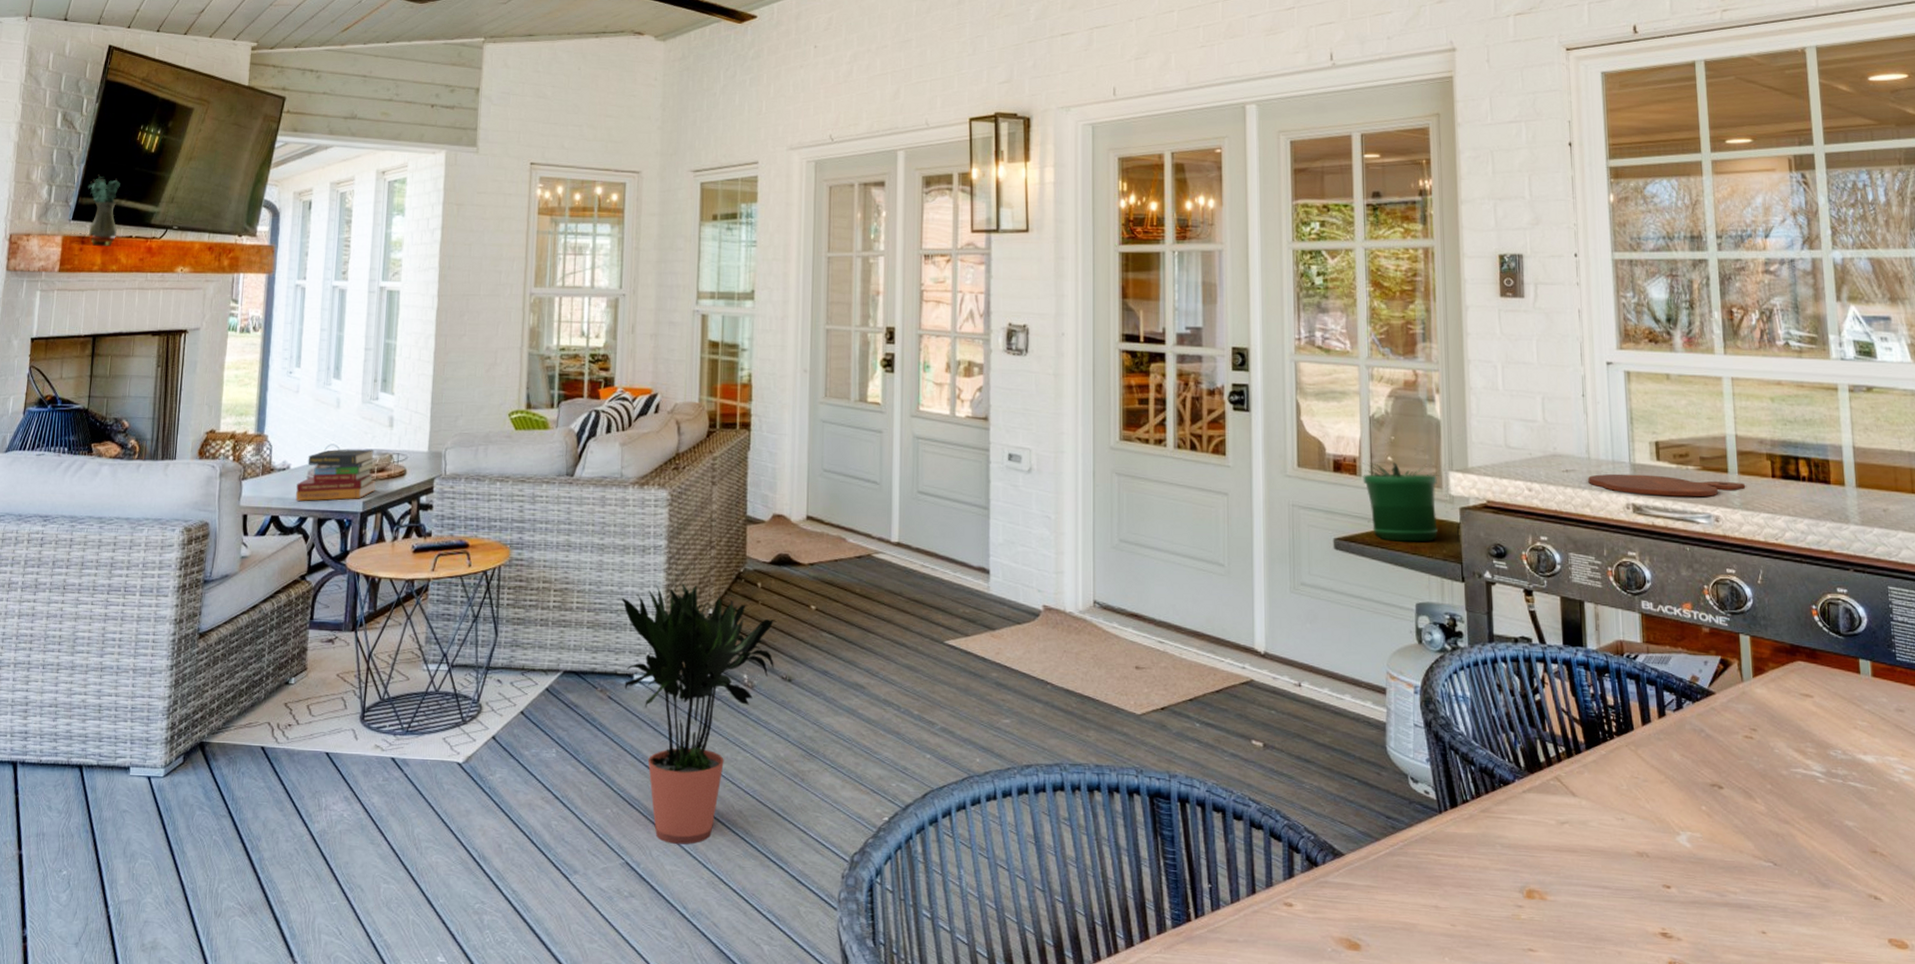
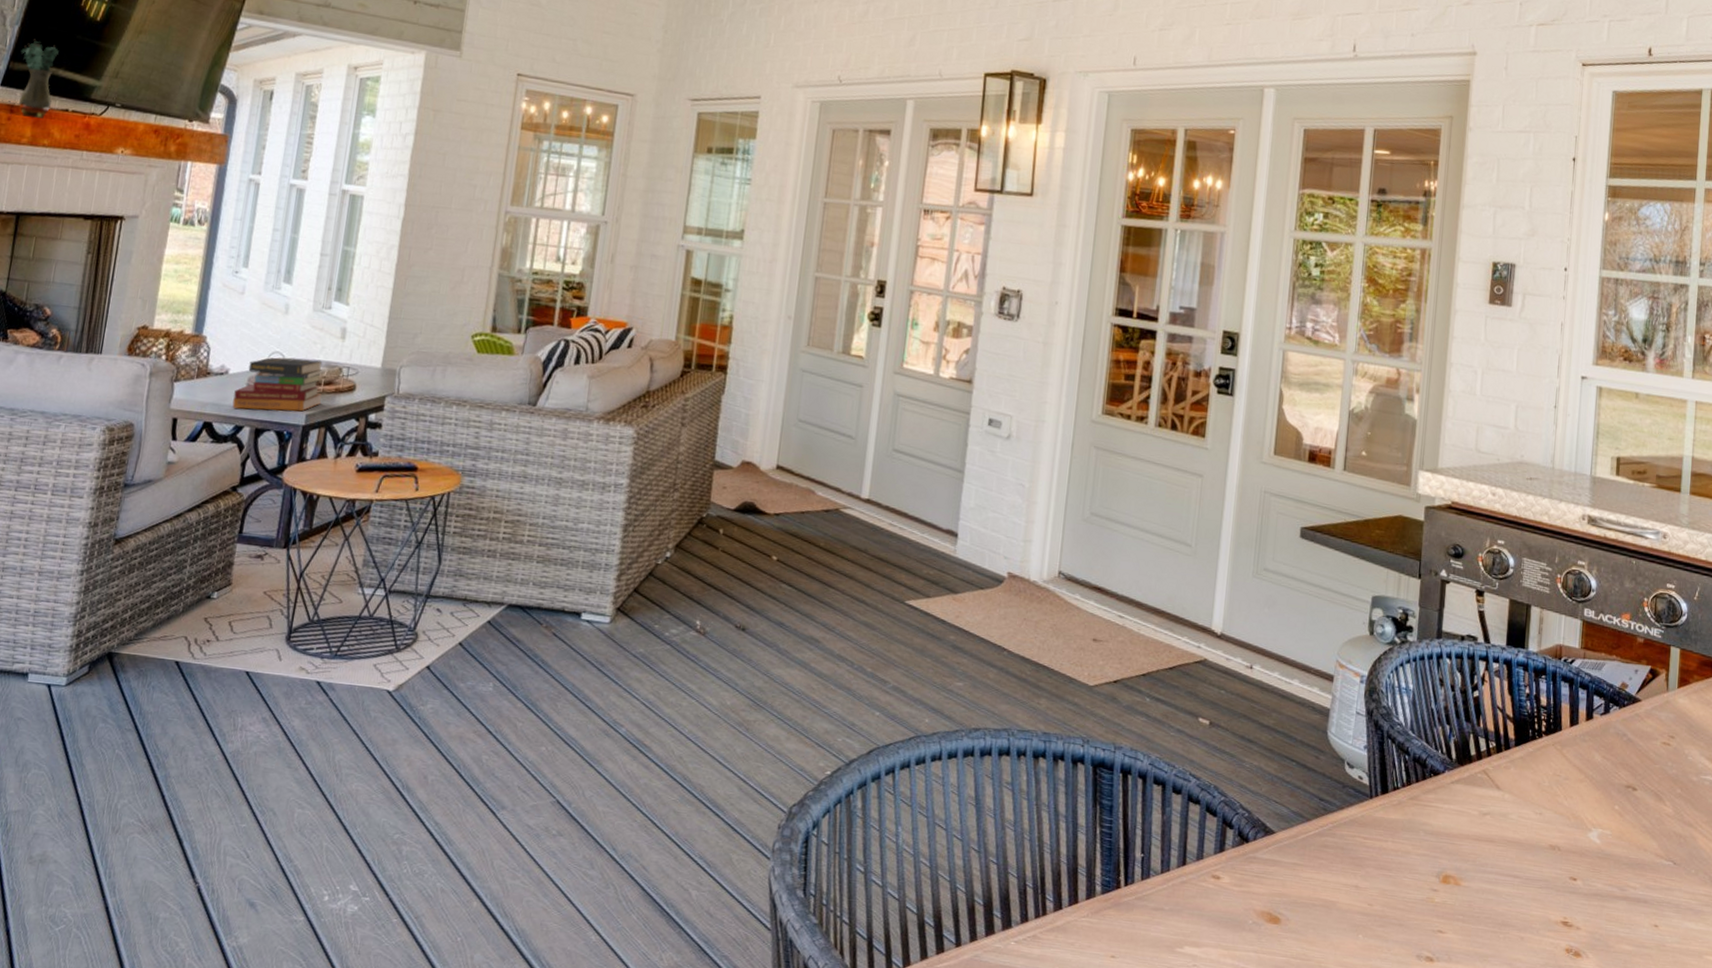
potted plant: present [621,583,777,846] -> none [571,522,736,787]
planter: present [1361,462,1441,542] -> none [1335,455,1411,537]
cutting board: present [1588,473,1745,497] -> none [1549,484,1694,514]

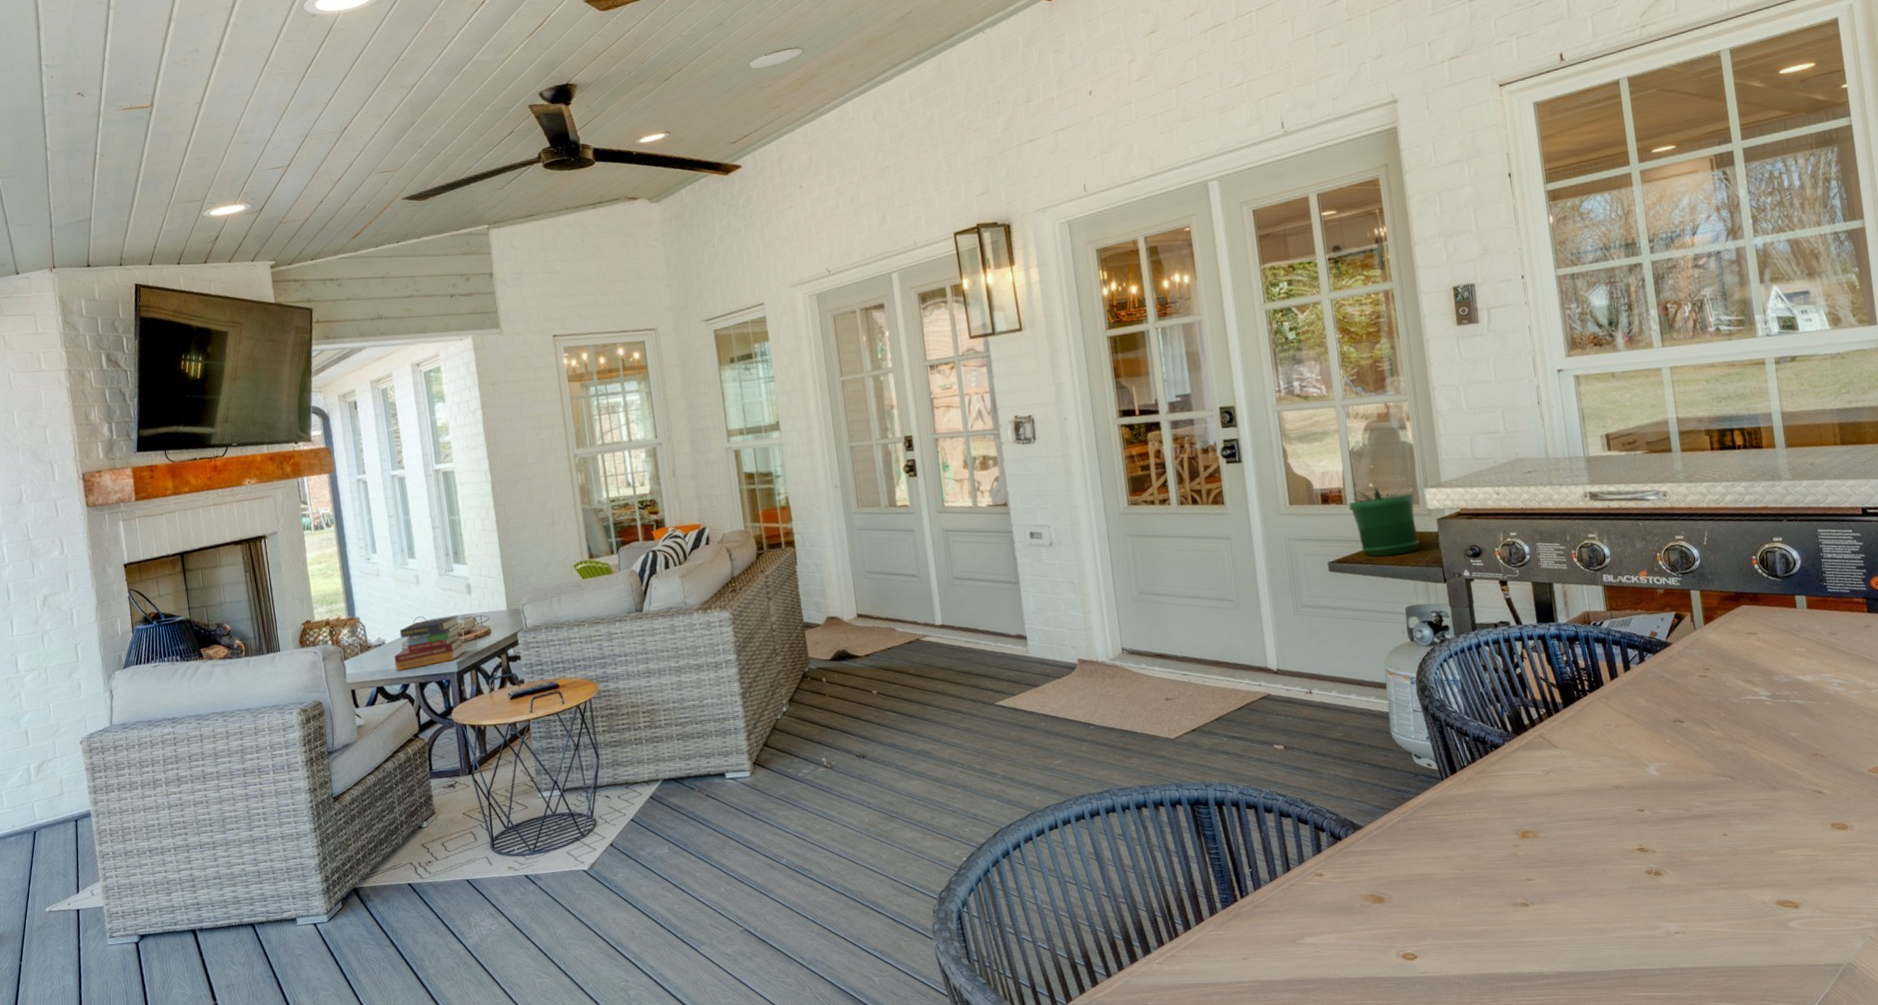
vase: present [19,39,59,120] -> none [144,406,182,473]
planter: none [1335,455,1411,537] -> present [1347,485,1420,558]

